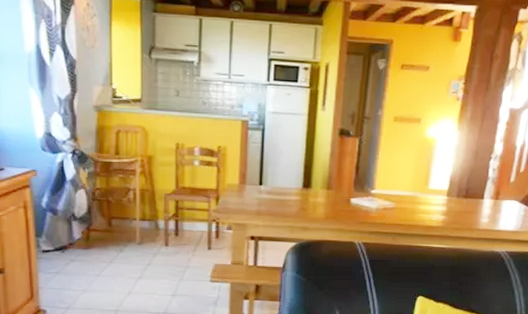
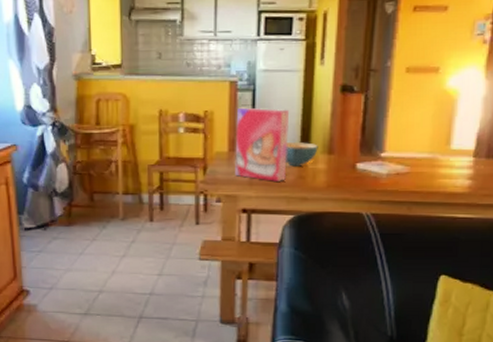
cereal box: none [245,144,295,212] -> present [235,107,290,181]
cereal bowl: none [290,178,319,200] -> present [286,142,318,167]

